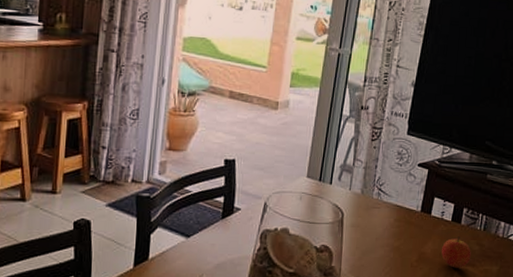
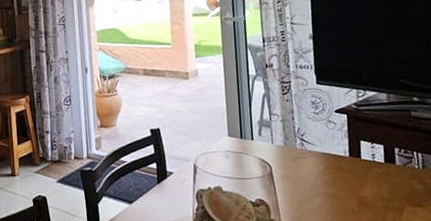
fruit: present [441,236,471,268] -> none [381,177,417,210]

